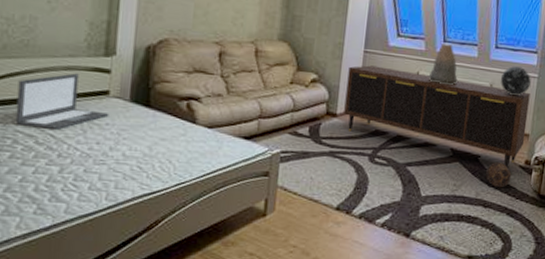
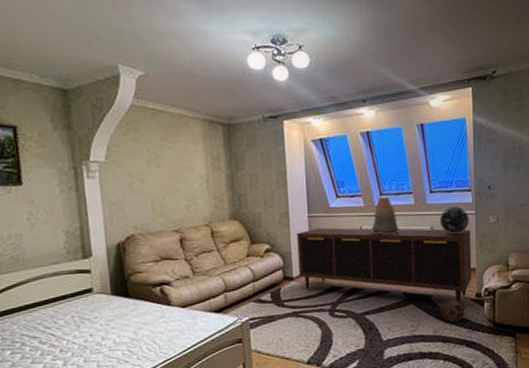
laptop: present [15,73,110,129] -> none [16,277,96,330]

